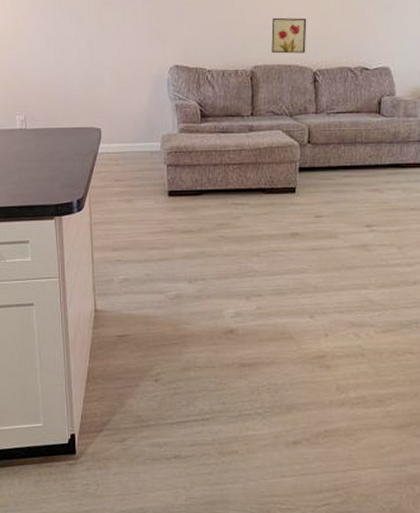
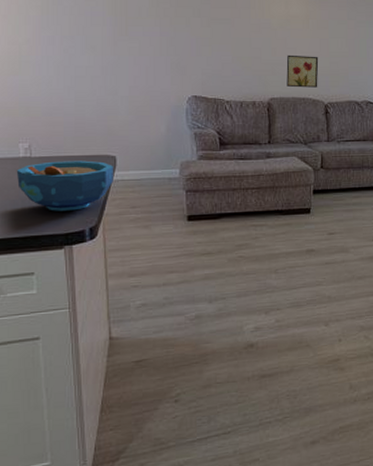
bowl: none [13,133,98,182] -> present [16,160,113,211]

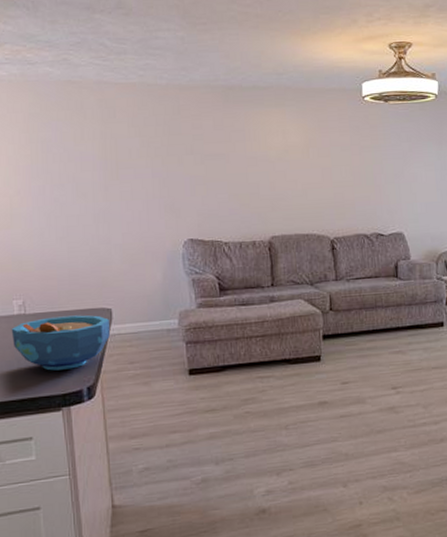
wall art: present [286,55,319,88] -> none [287,187,323,224]

